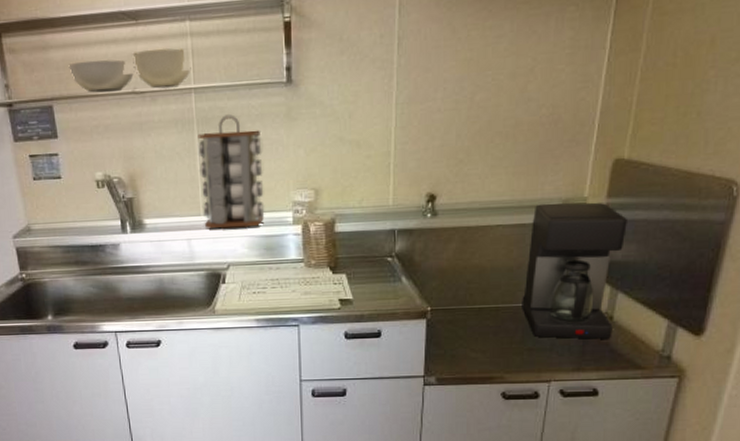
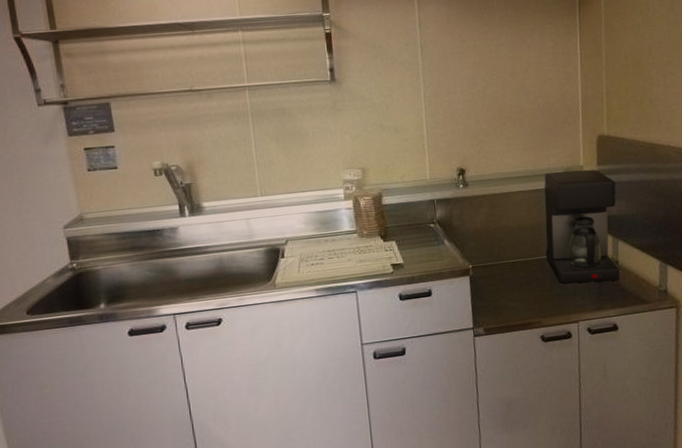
bowl: present [69,60,135,93] -> none [127,63,191,91]
bowl: present [132,48,191,89] -> none [189,53,245,87]
spice rack: present [198,115,265,230] -> none [252,108,318,208]

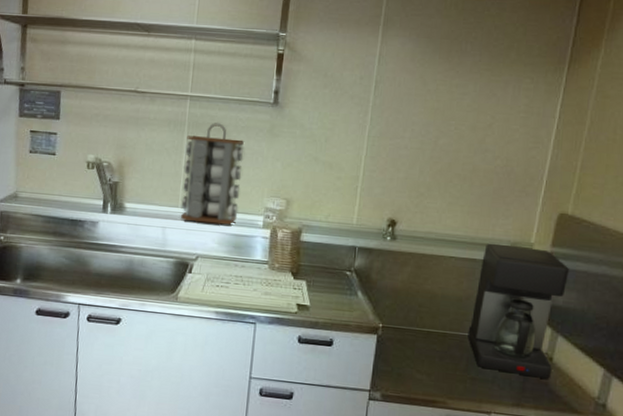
spice rack: none [252,108,318,208] -> present [180,123,244,225]

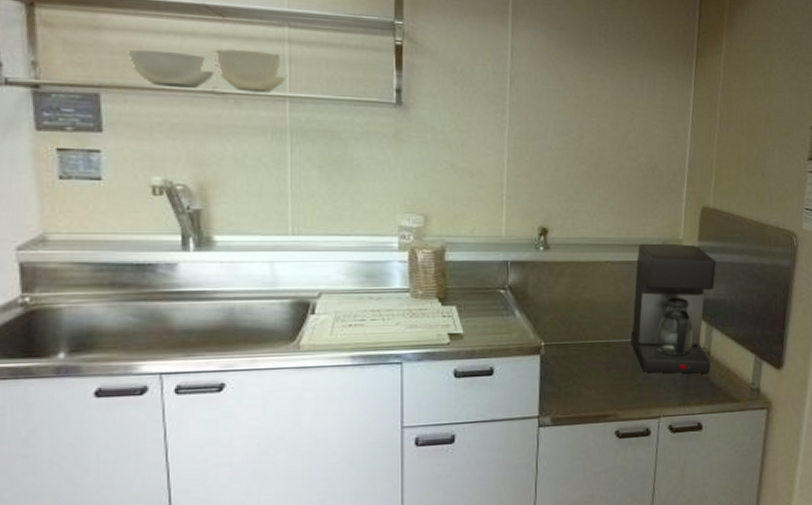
bowl: none [81,58,141,88] -> present [128,49,217,88]
bowl: none [140,58,191,93] -> present [215,49,287,93]
spice rack: present [180,123,244,225] -> none [290,129,367,253]

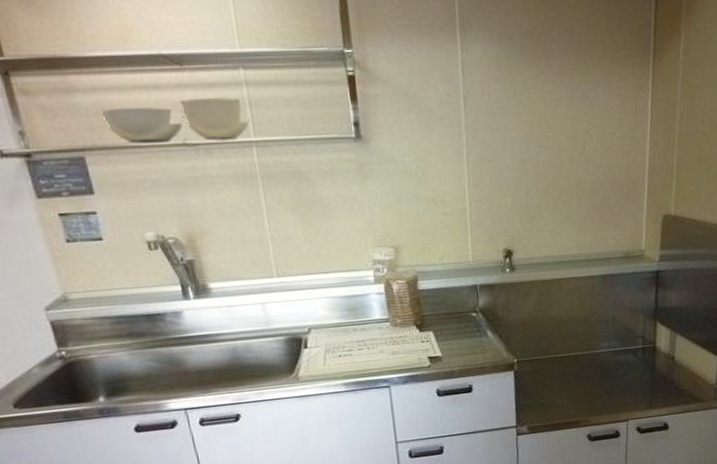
coffee maker: present [631,243,716,374] -> none [597,254,679,380]

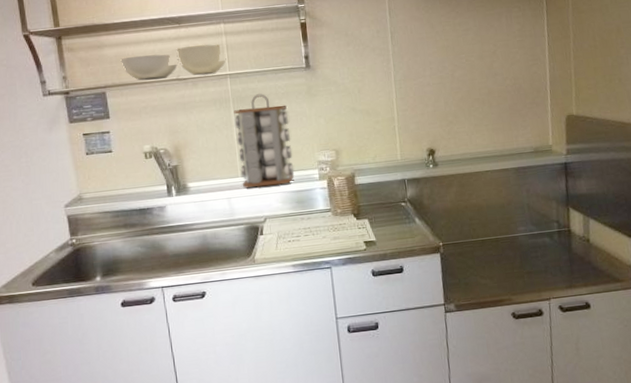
spice rack: none [263,170,344,292] -> present [234,94,295,188]

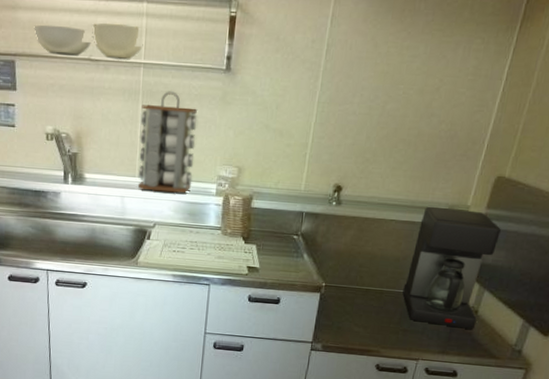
coffee maker: none [513,149,592,261] -> present [402,206,501,329]

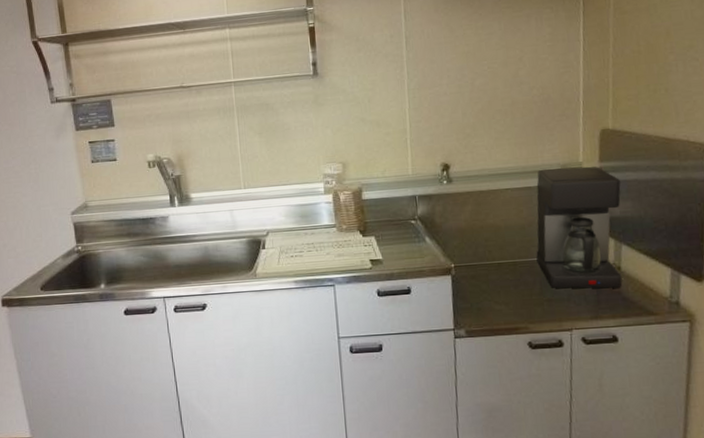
bowl: present [34,24,93,56] -> none [125,61,182,89]
bowl: present [92,23,143,60] -> none [180,50,231,84]
spice rack: present [137,91,197,193] -> none [237,102,299,201]

